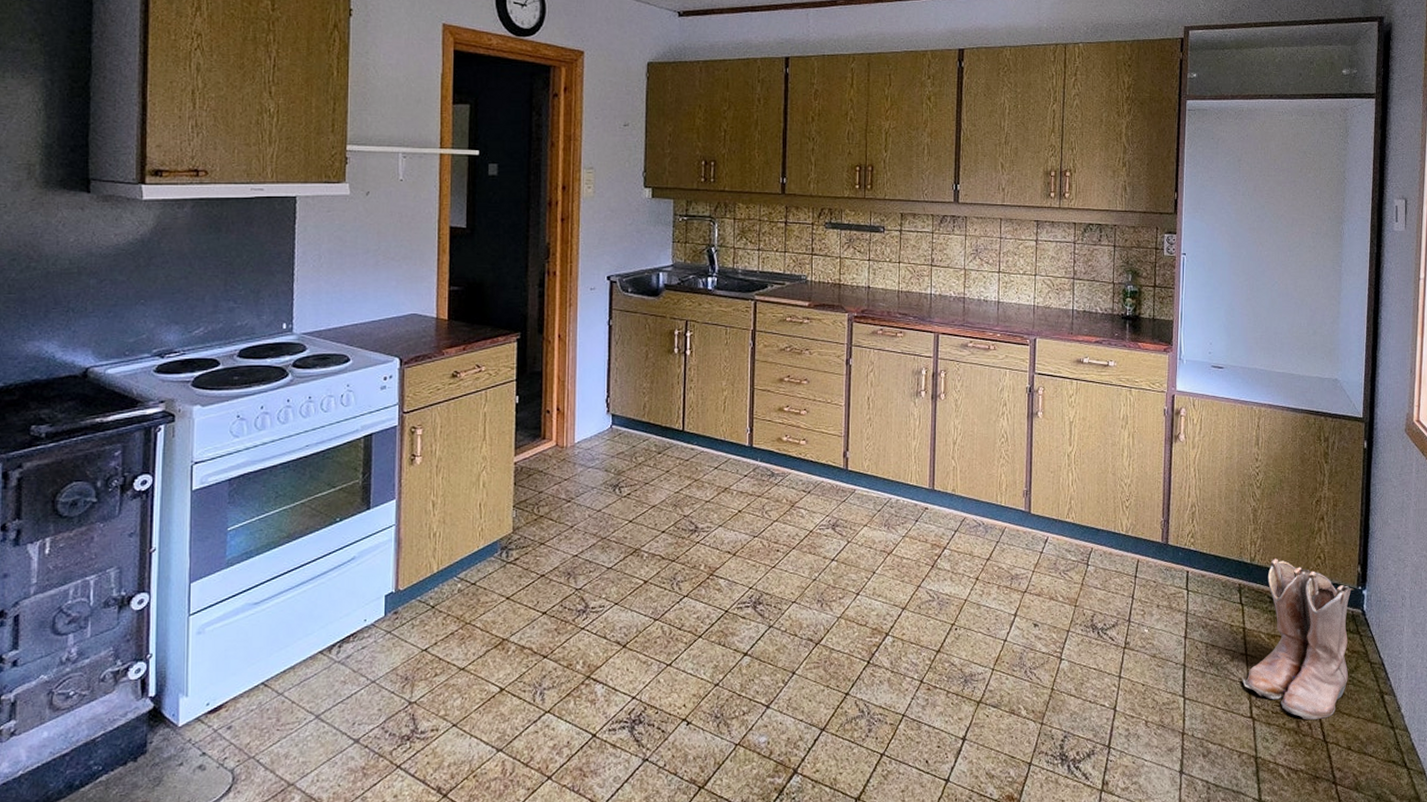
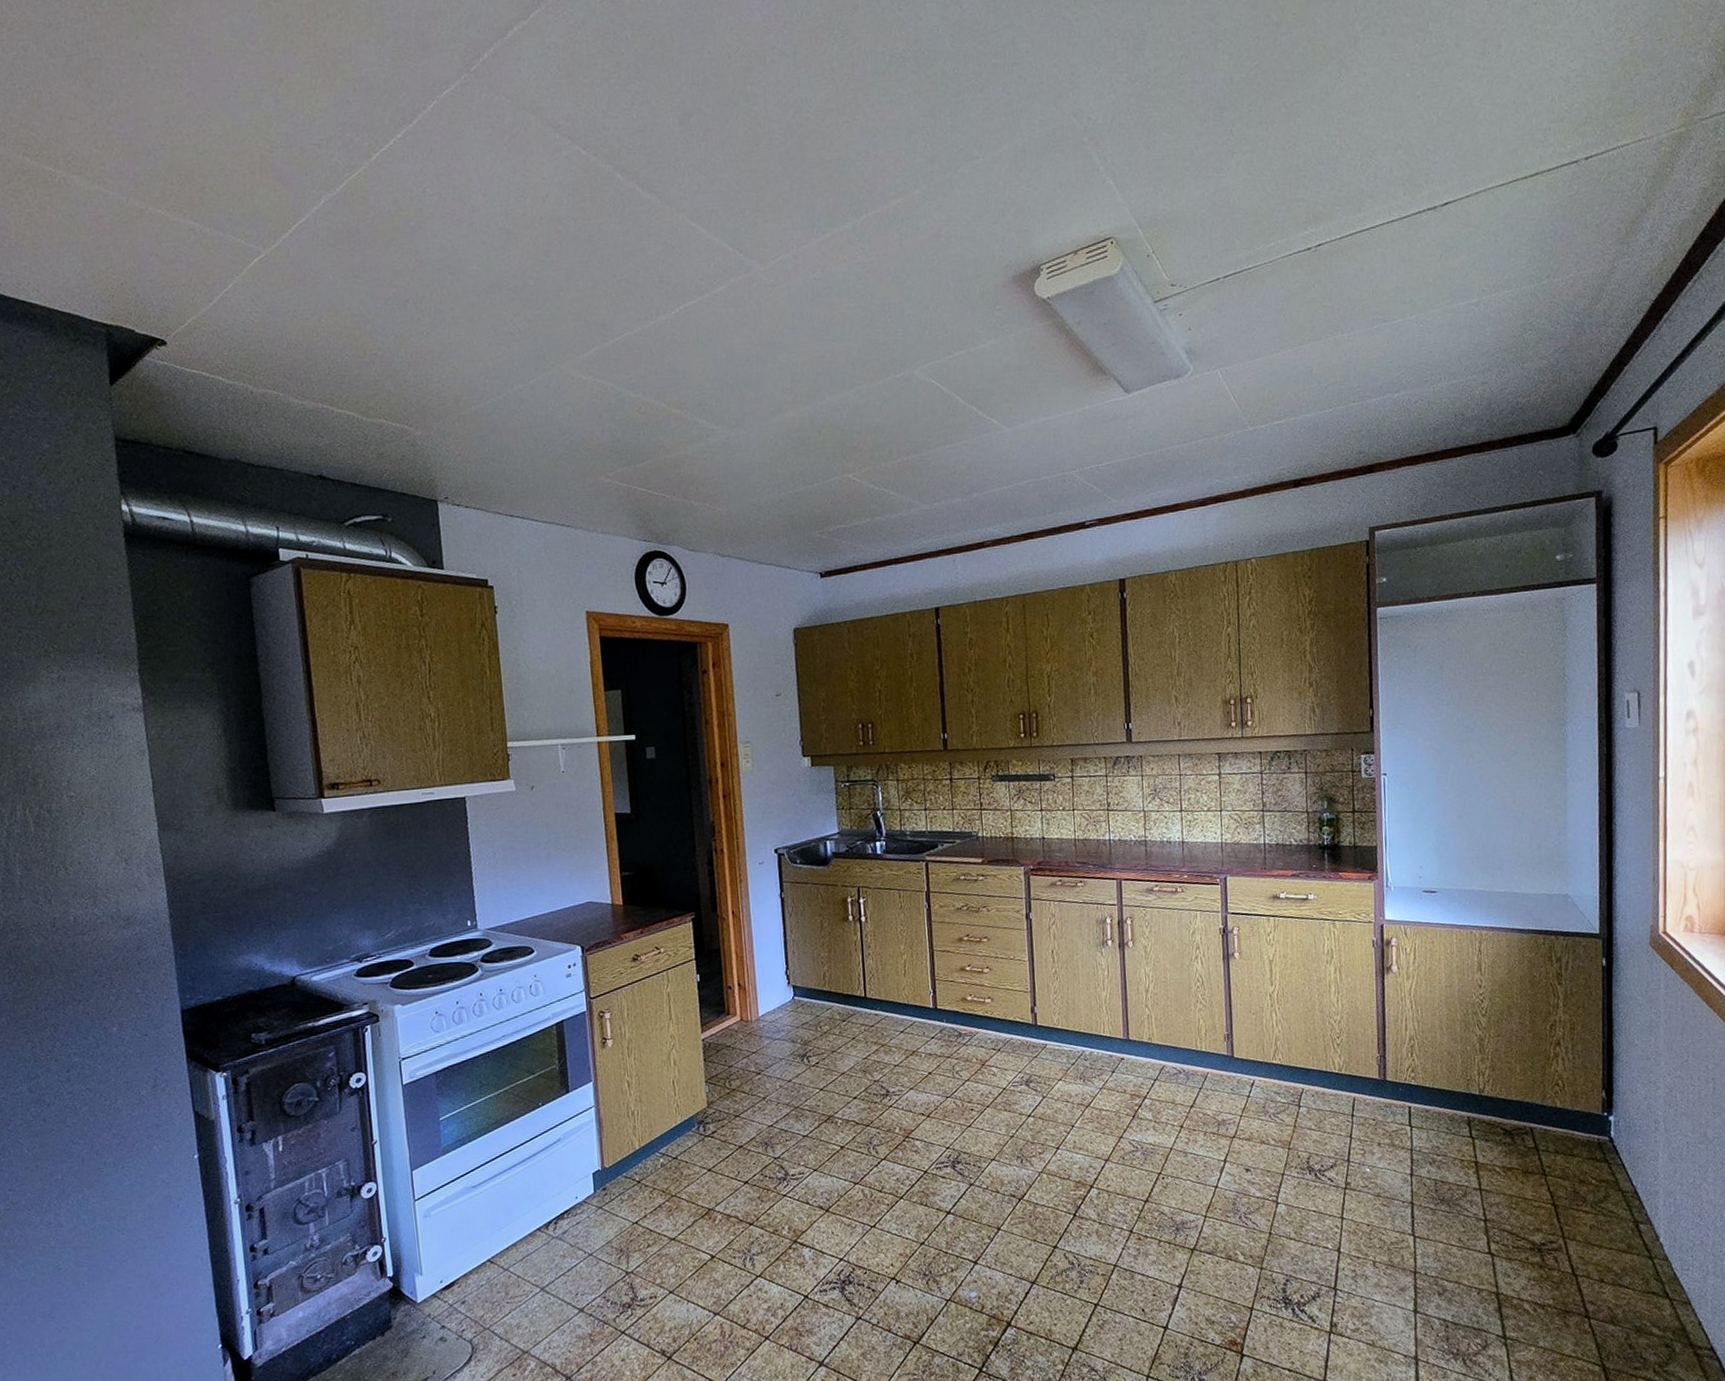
boots: present [1241,557,1354,720] -> none [1476,1087,1599,1254]

